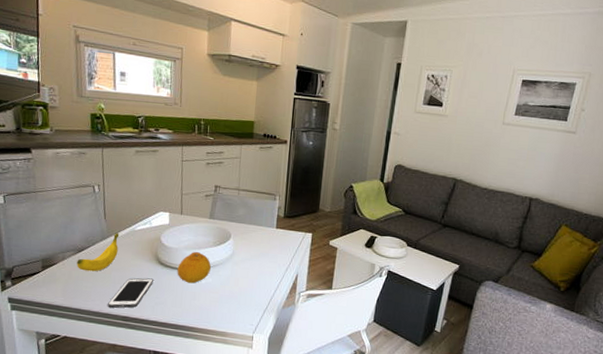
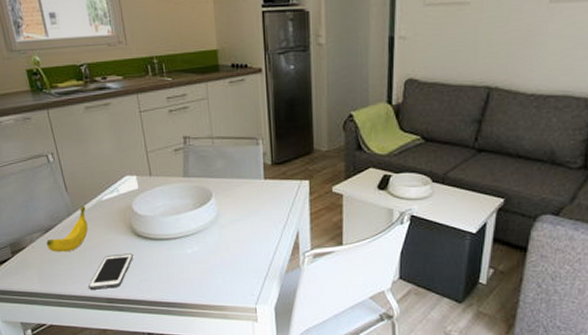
fruit: present [177,252,211,284] -> none [157,218,195,255]

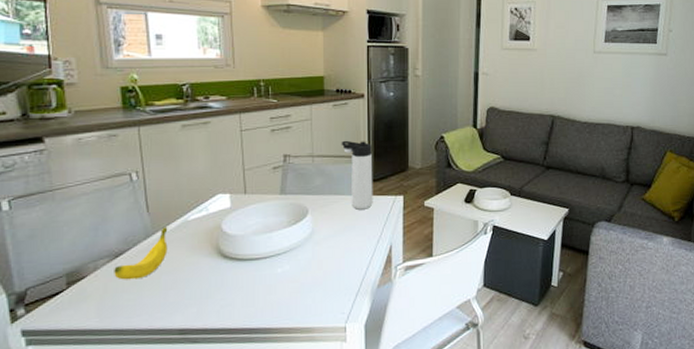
cell phone: present [88,253,133,290] -> none [159,276,216,321]
thermos bottle: none [240,120,277,194] -> present [341,140,373,210]

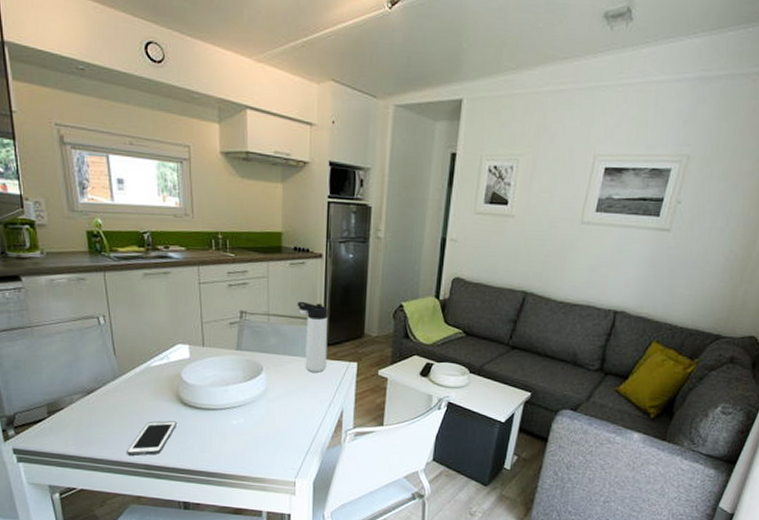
banana: present [114,227,168,280] -> none [87,371,133,416]
cell phone: none [159,276,216,321] -> present [127,421,177,456]

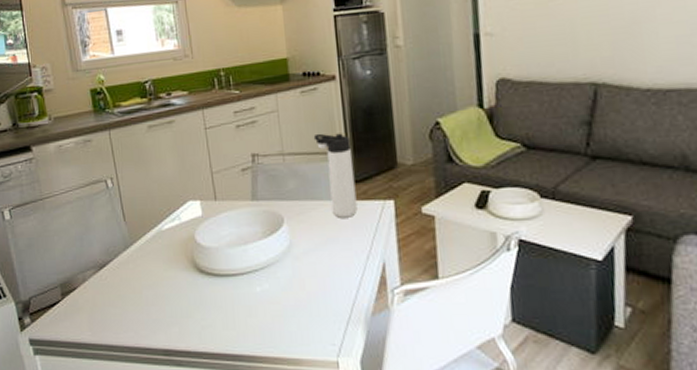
cell phone: present [127,421,177,456] -> none [144,293,195,339]

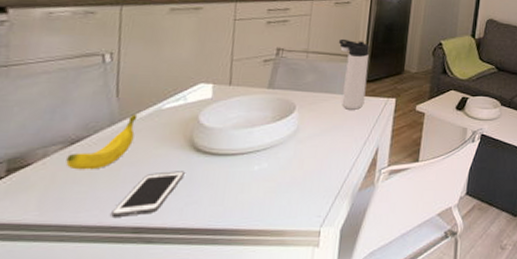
banana: none [100,237,146,293] -> present [65,115,138,170]
cell phone: none [144,293,195,339] -> present [111,171,185,217]

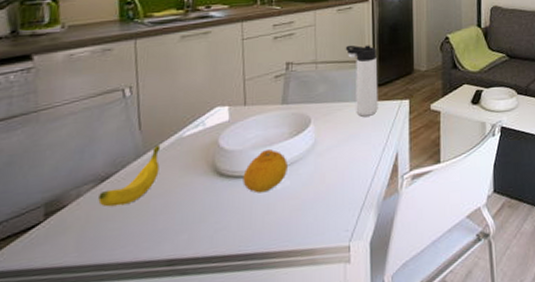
cell phone: present [111,171,185,217] -> none [145,197,211,252]
fruit: none [219,131,268,172] -> present [243,150,287,194]

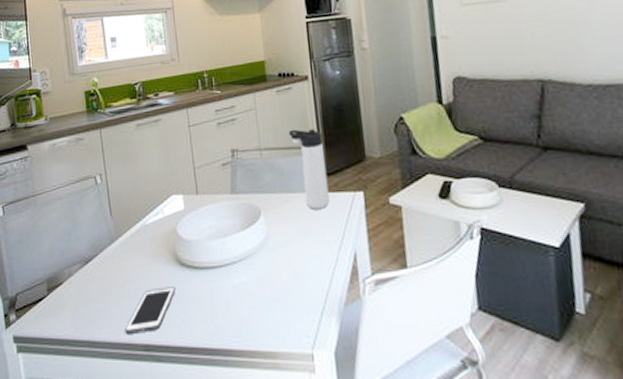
banana: present [98,145,161,207] -> none [85,231,130,288]
cell phone: none [145,197,211,252] -> present [125,286,175,334]
fruit: present [243,150,287,194] -> none [202,241,243,287]

